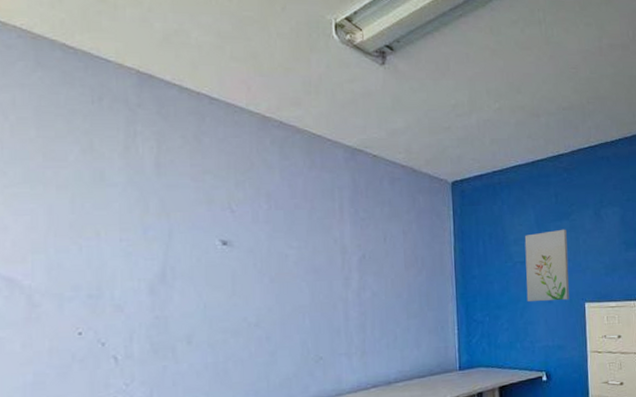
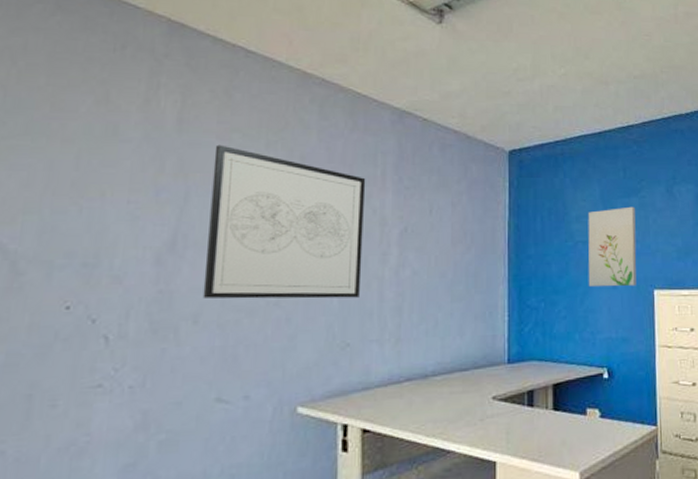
wall art: none [191,186,328,322] -> present [202,144,366,299]

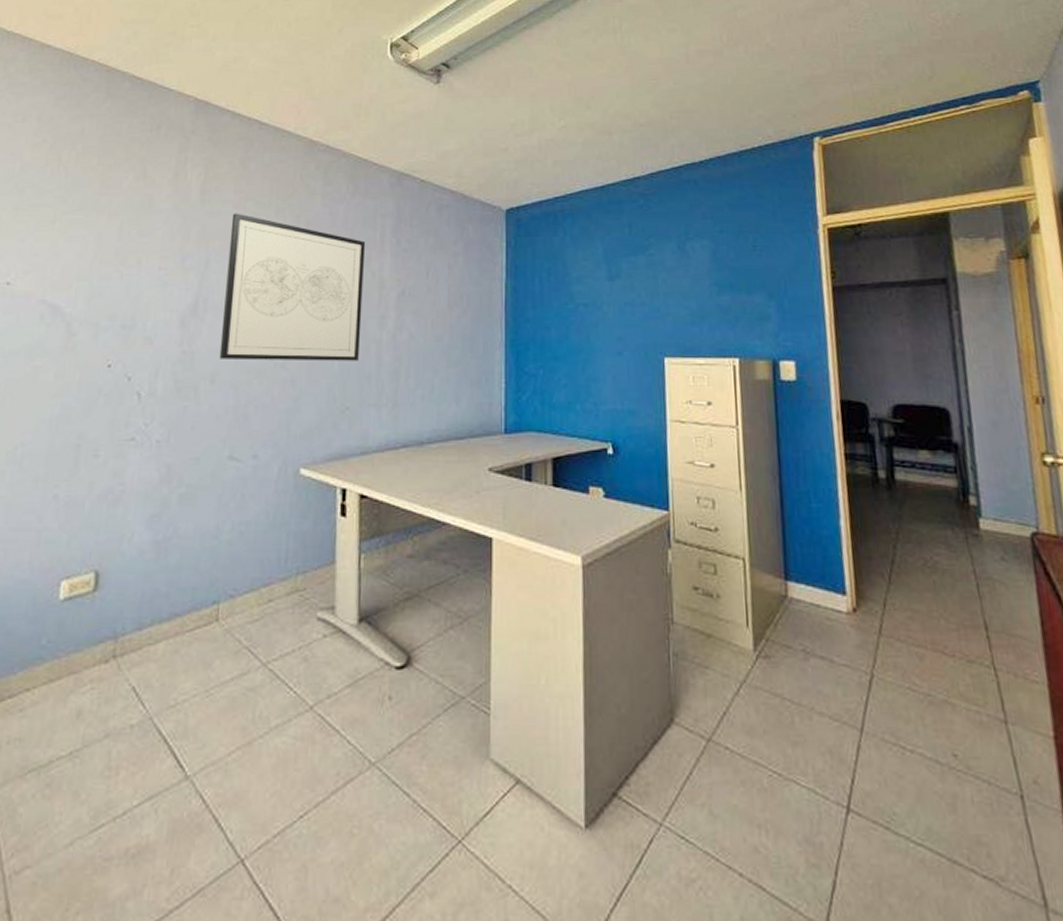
wall art: present [588,206,637,287] -> none [589,265,644,354]

